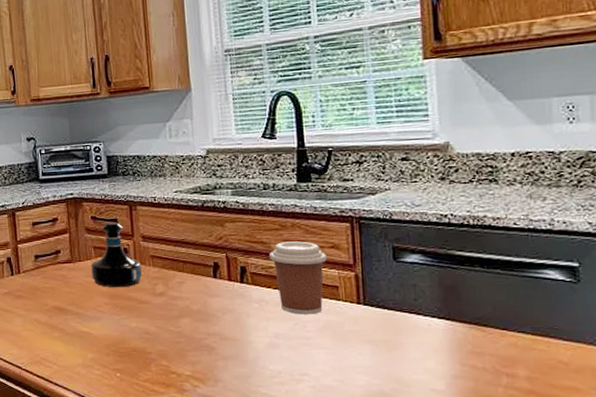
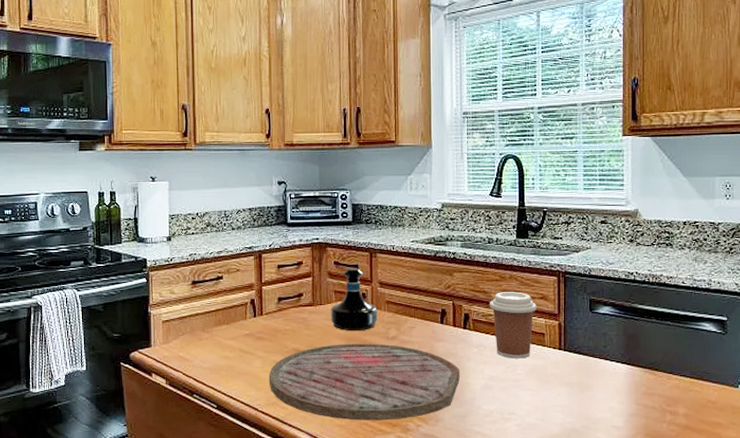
cutting board: none [30,300,240,380] -> present [268,343,460,421]

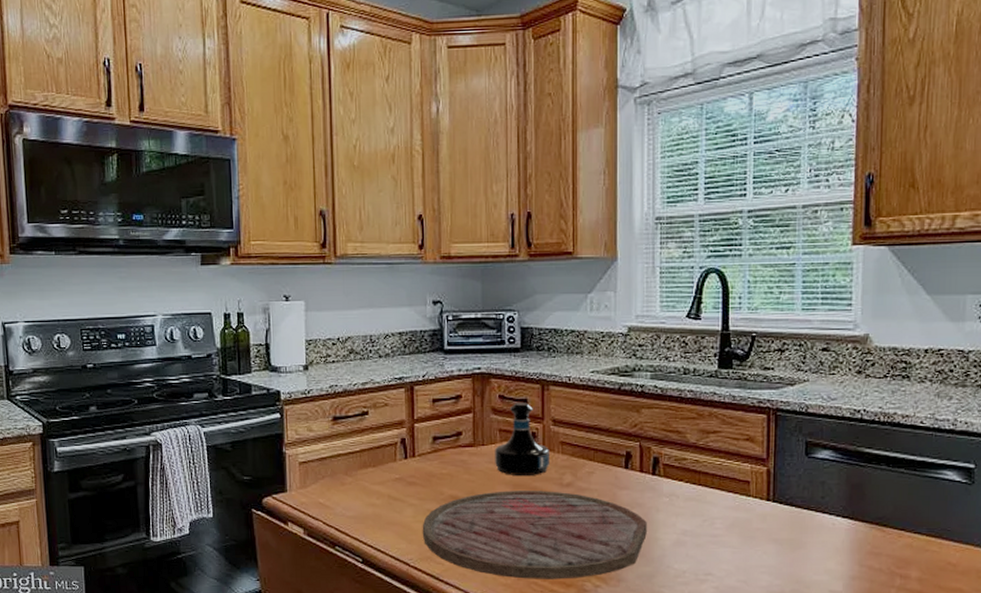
coffee cup: present [489,292,538,359] -> none [683,432,742,510]

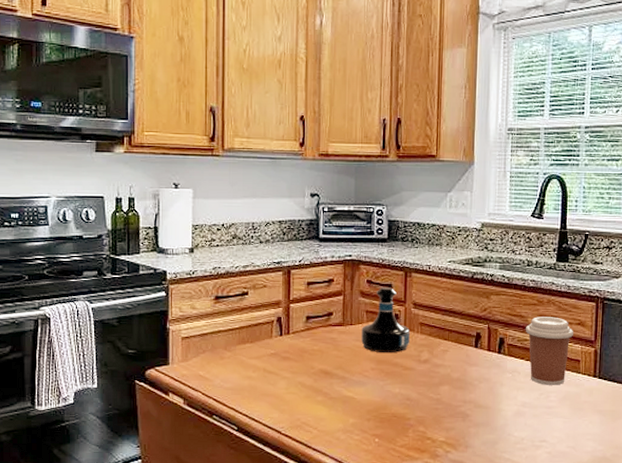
cutting board: present [422,491,647,579] -> none [293,366,492,446]
coffee cup: none [683,432,742,510] -> present [525,317,574,385]

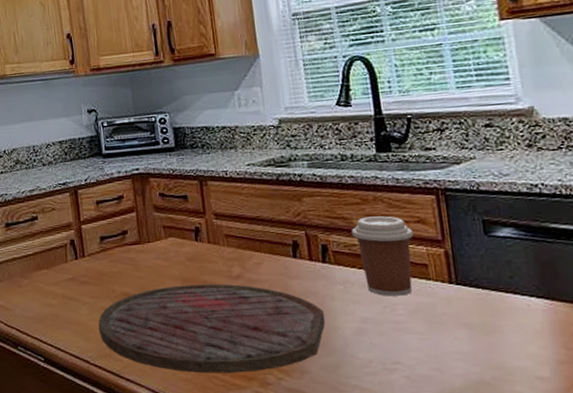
cutting board: none [293,366,492,446] -> present [98,283,325,374]
tequila bottle: present [361,287,410,353] -> none [161,199,216,271]

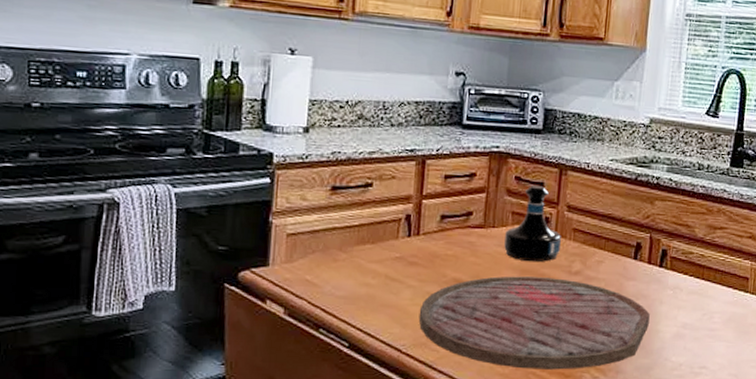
tequila bottle: none [161,199,216,271] -> present [504,185,561,262]
coffee cup: present [351,216,414,296] -> none [691,227,745,305]

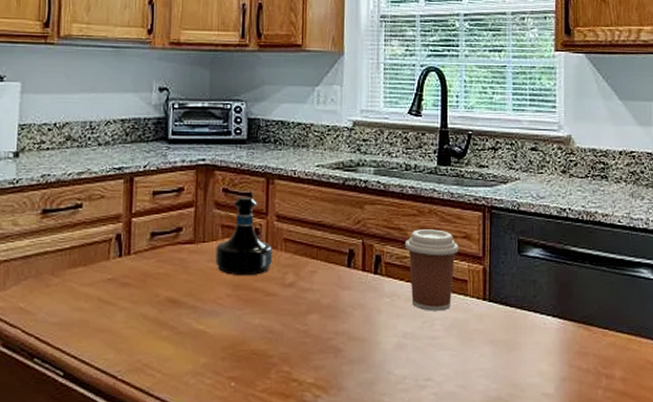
cutting board: present [418,276,650,370] -> none [133,291,368,391]
coffee cup: none [691,227,745,305] -> present [404,229,460,311]

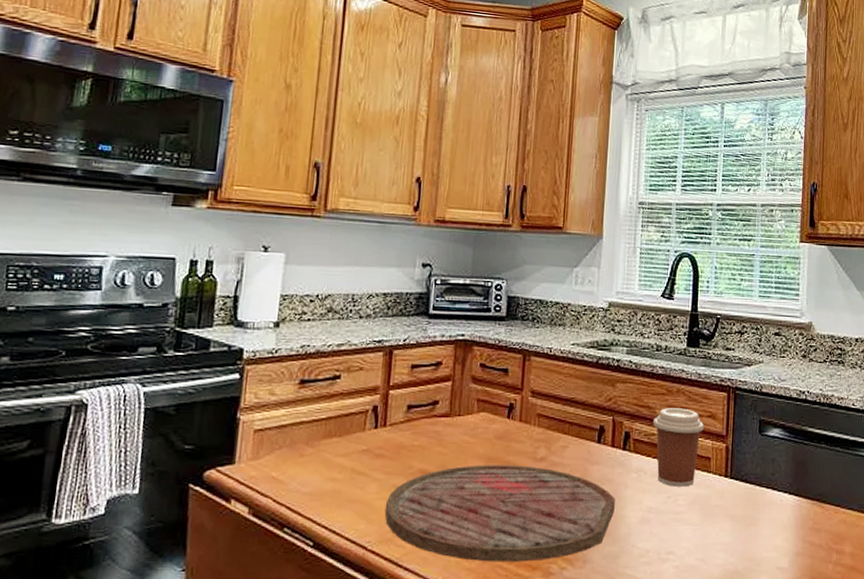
cutting board: none [133,291,368,391] -> present [384,465,615,562]
tequila bottle: present [215,197,272,276] -> none [470,372,526,450]

